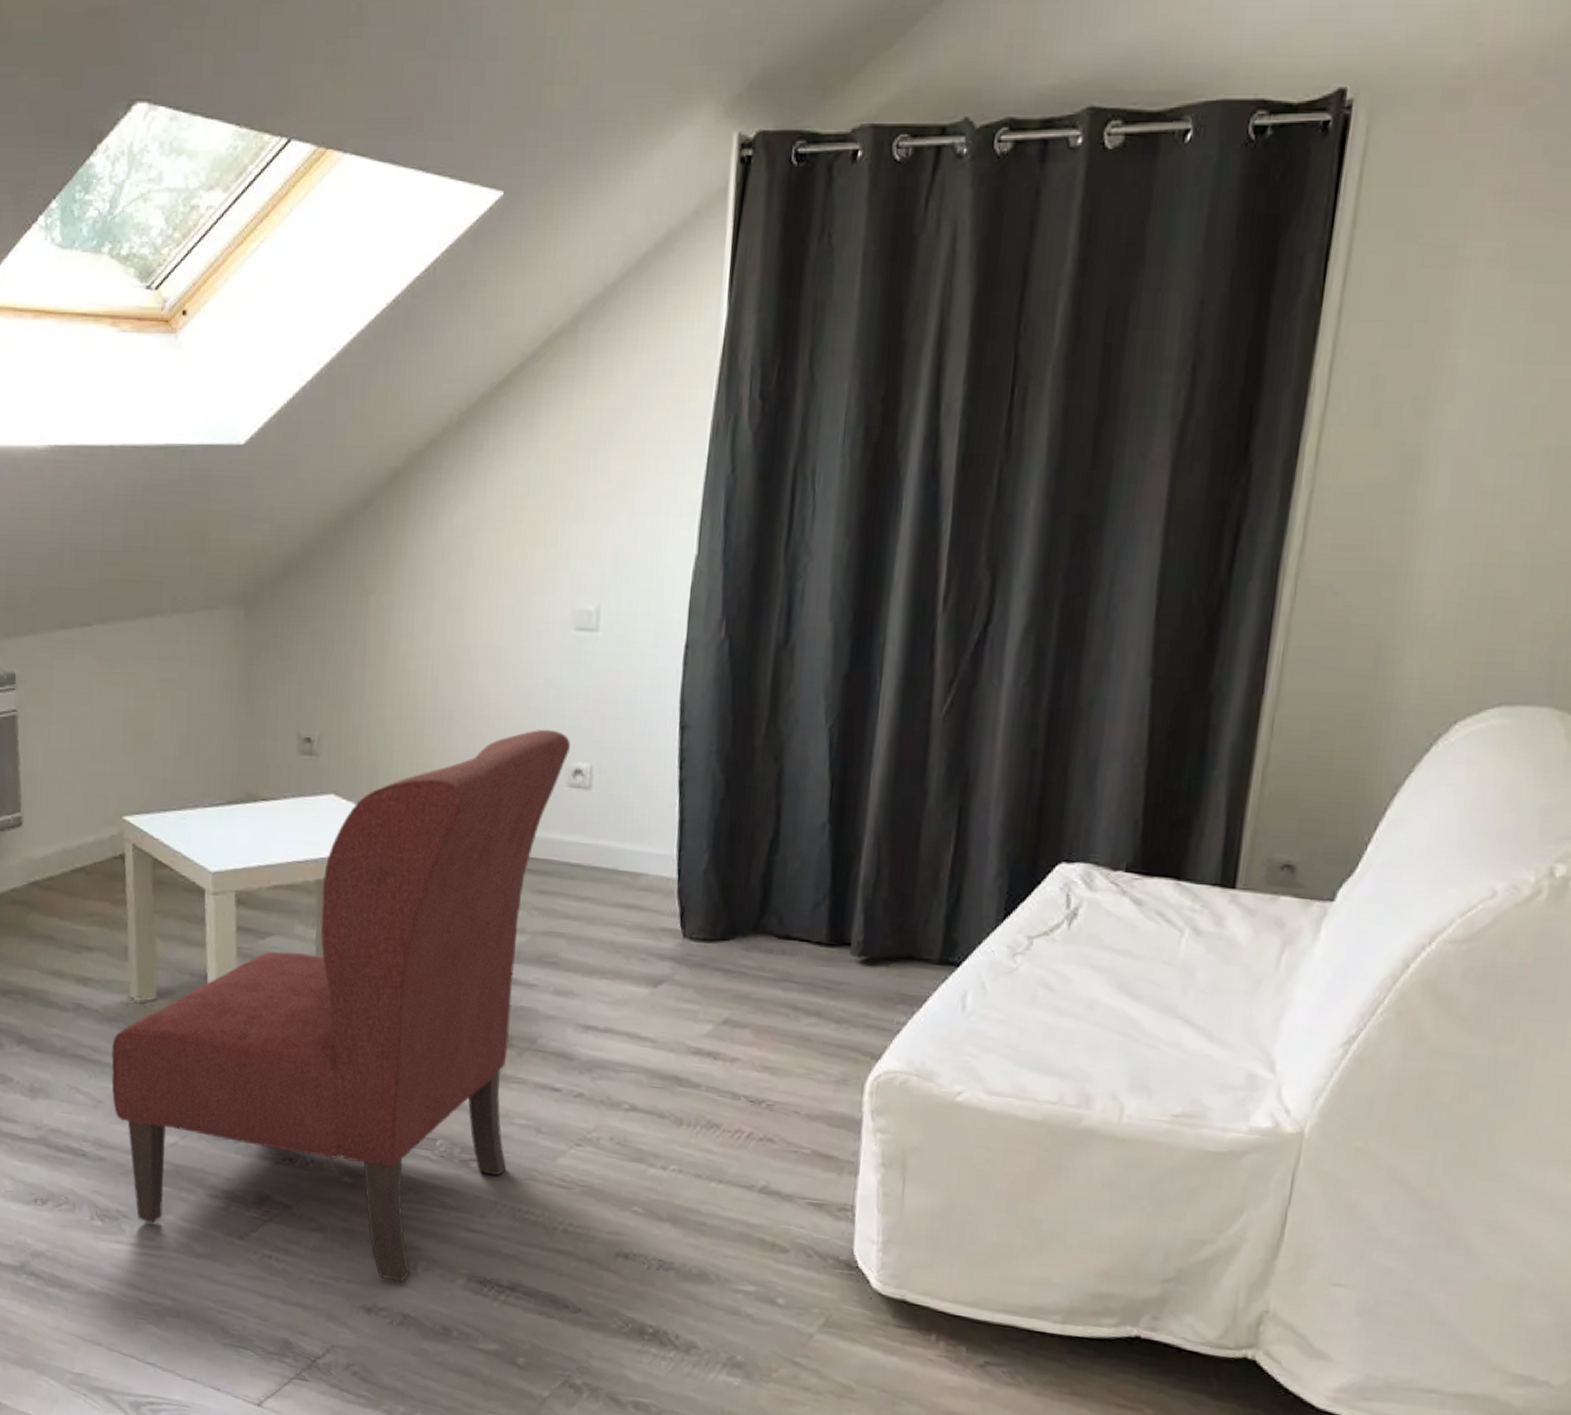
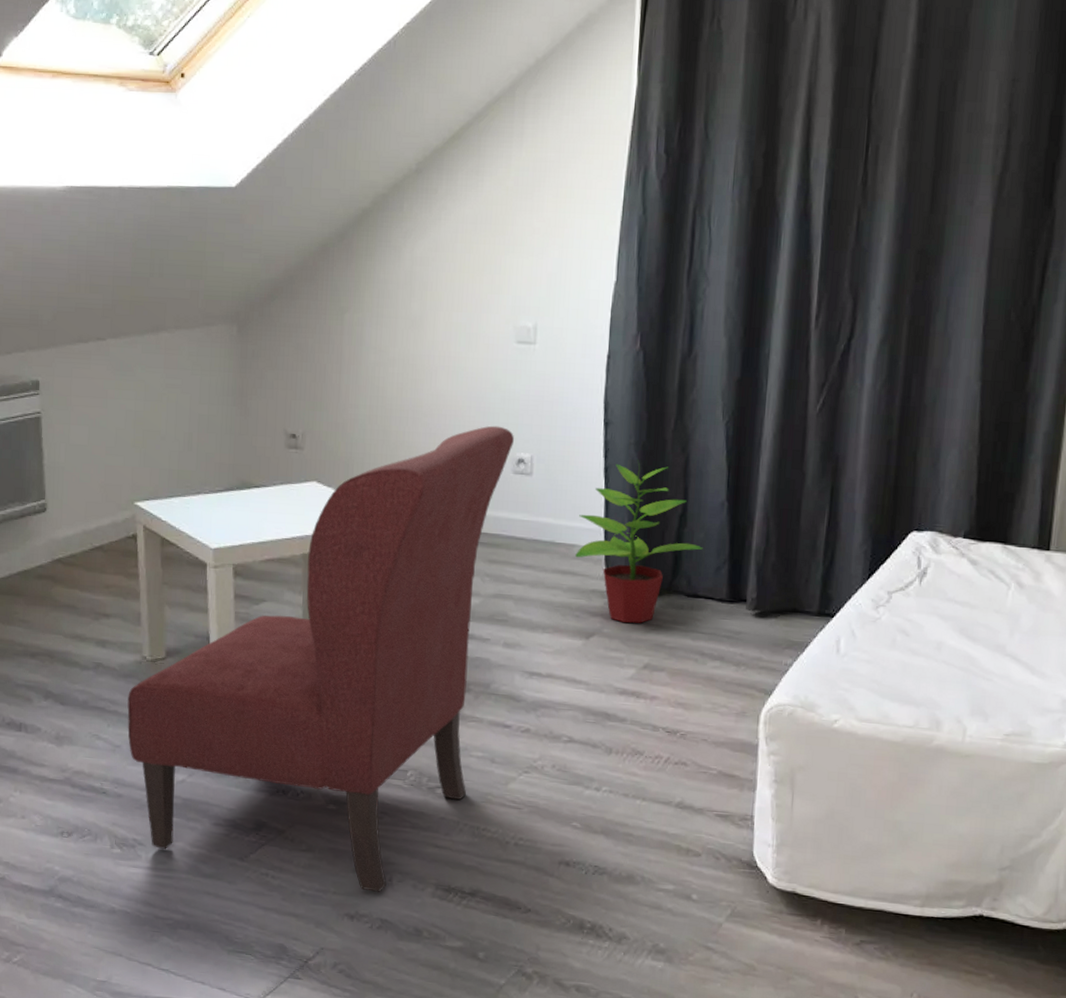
potted plant: none [642,772,798,970] -> present [575,460,703,623]

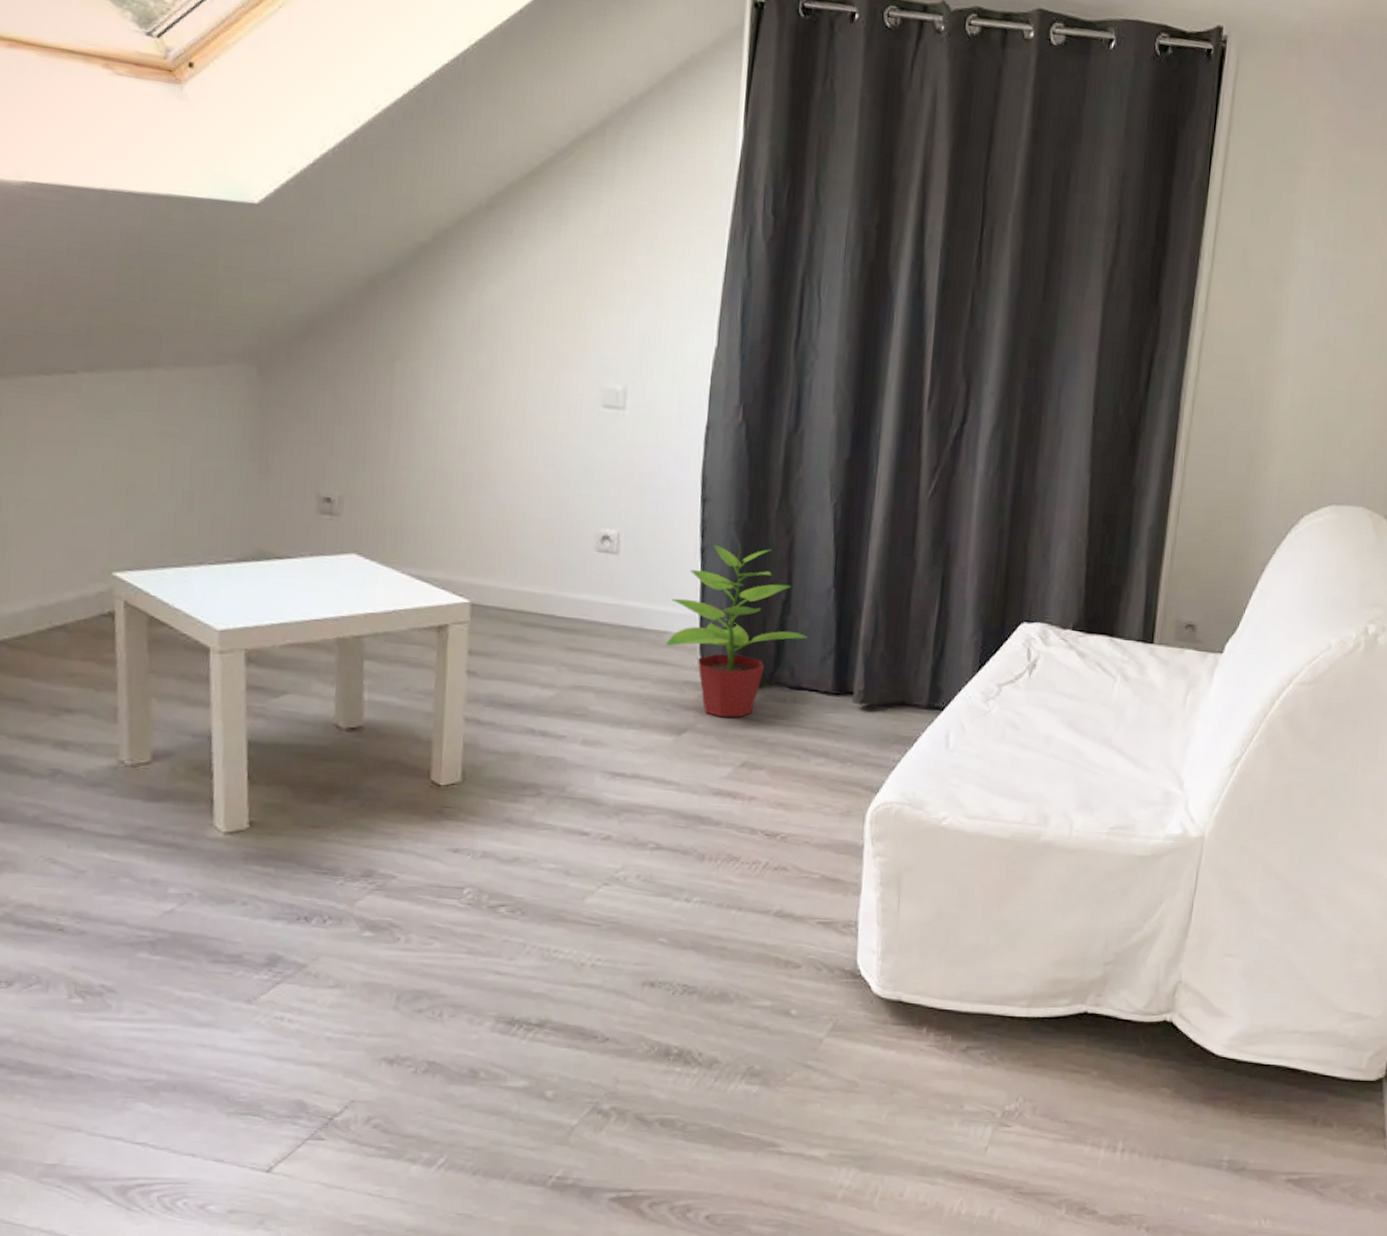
chair: present [127,425,514,892] -> none [96,497,598,1030]

